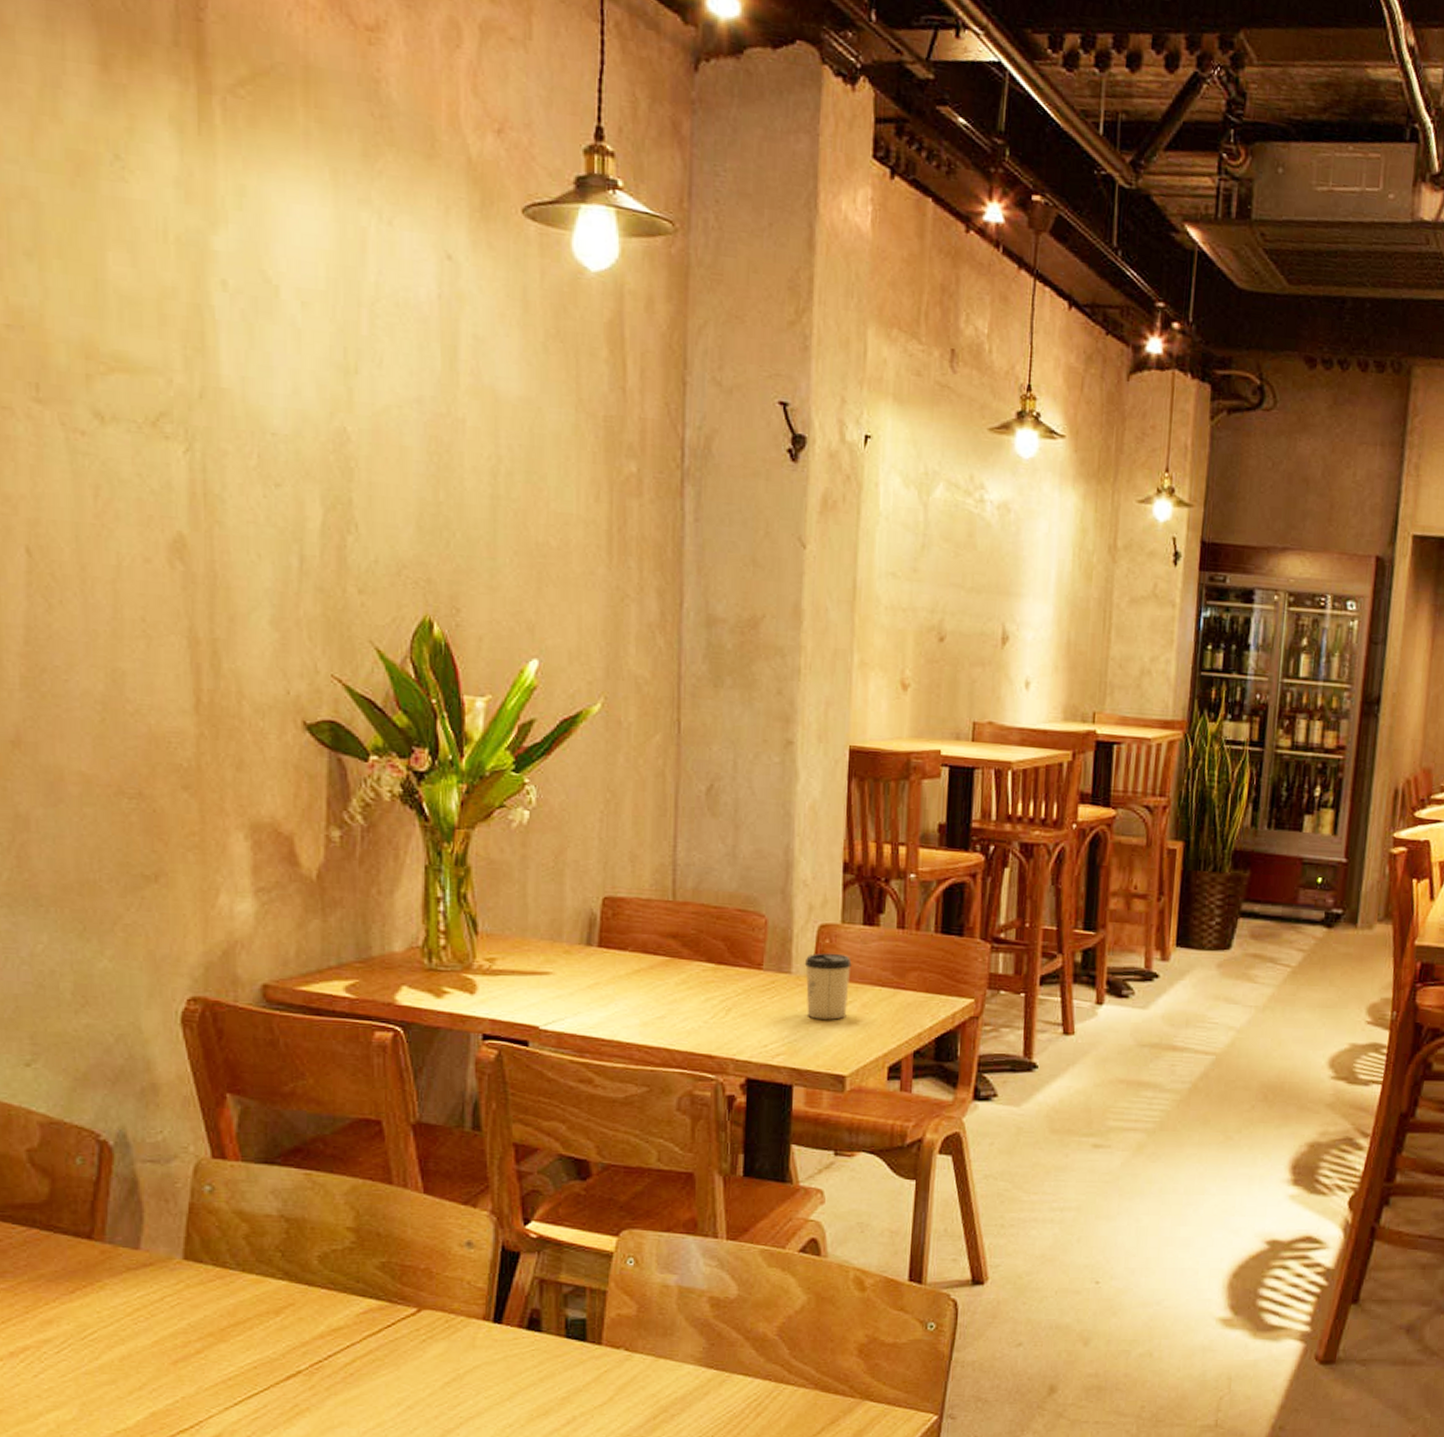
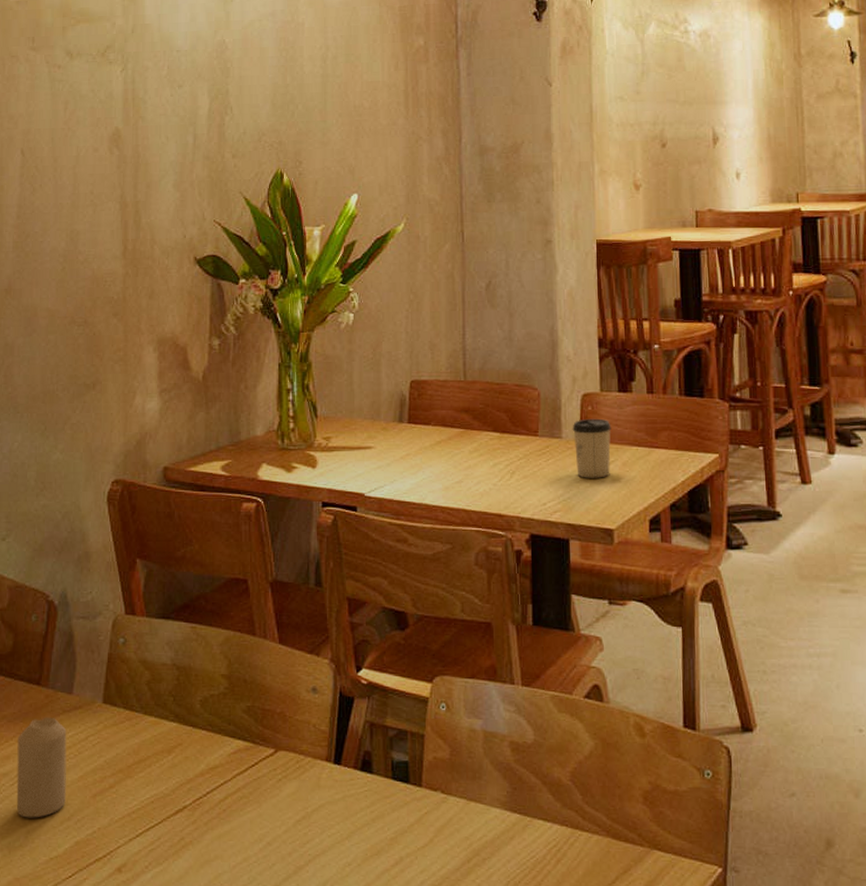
candle: none [62,1275,135,1389] -> present [16,717,67,818]

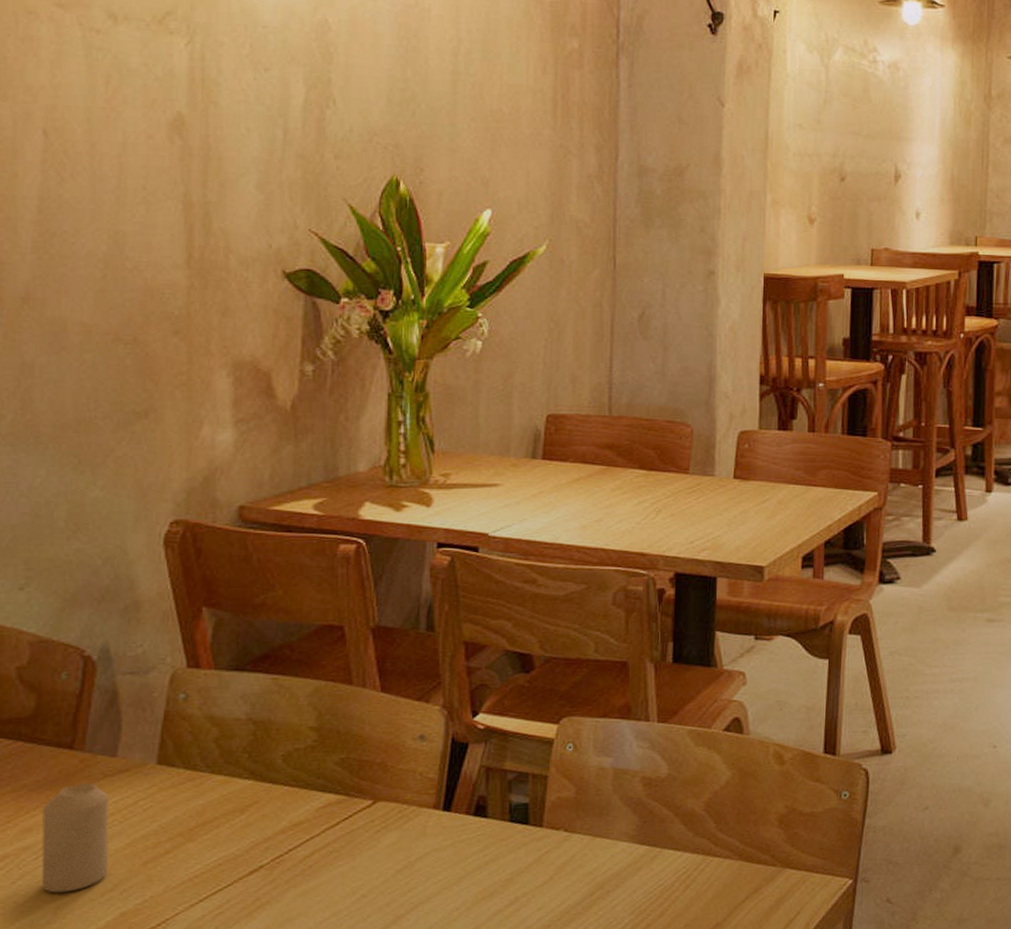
cup: present [572,418,611,478] -> none [726,456,768,516]

